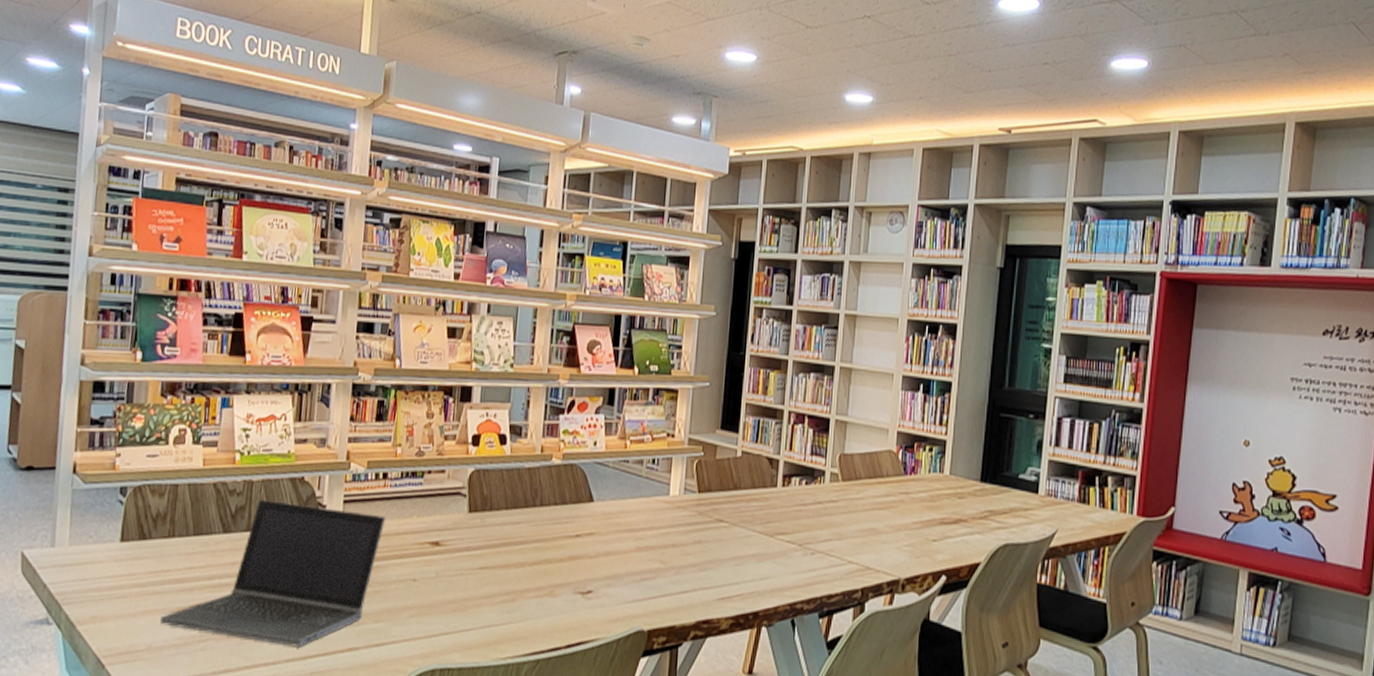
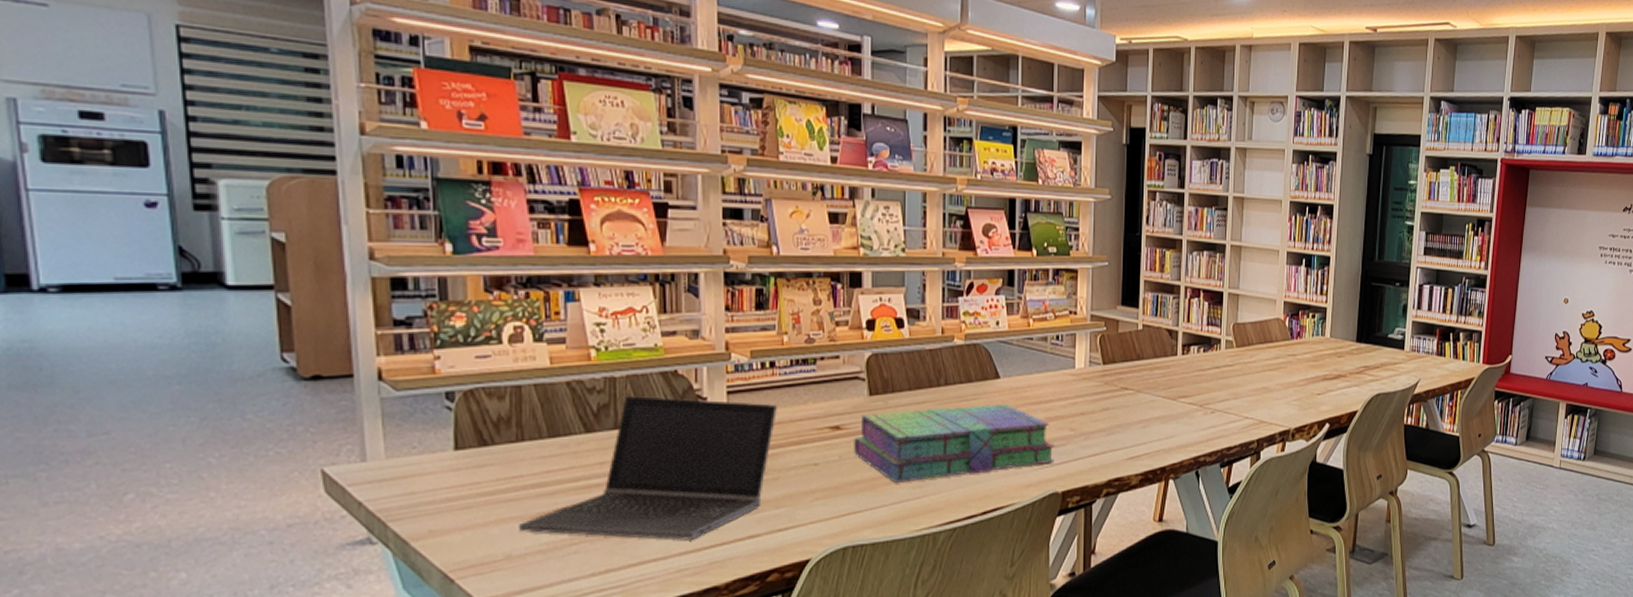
stack of books: none [450,529,645,606] -> present [854,403,1056,483]

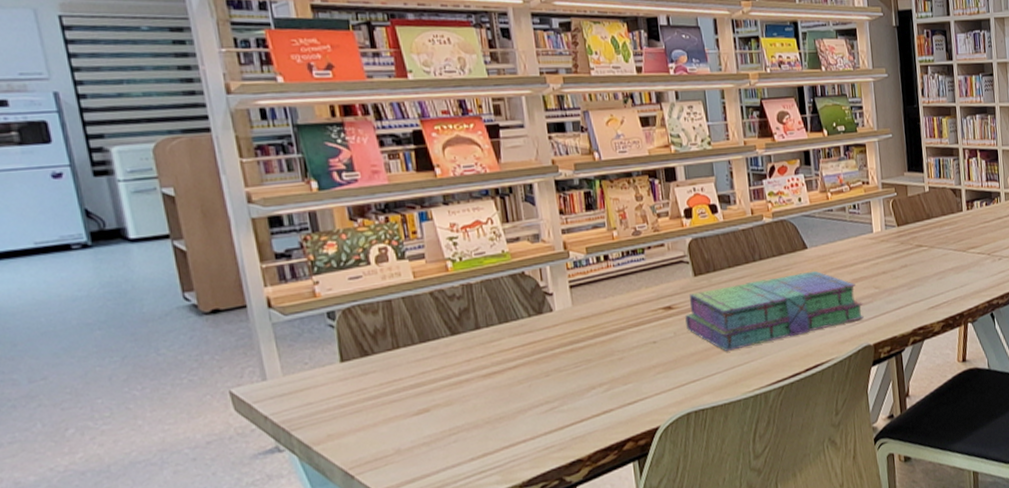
laptop computer: present [519,395,778,540] -> none [404,293,616,428]

